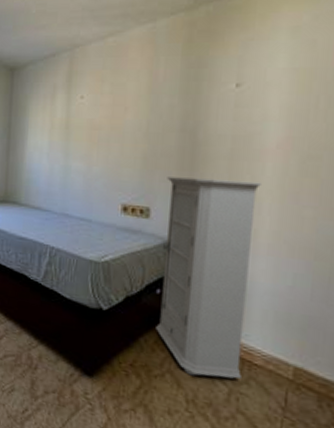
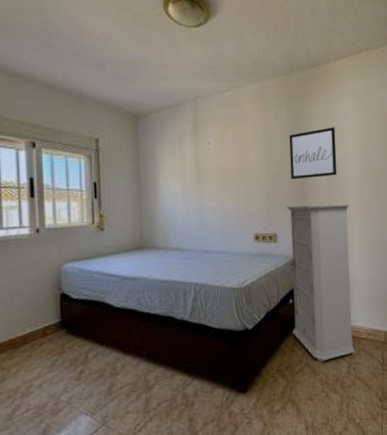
wall art: none [178,76,253,145] -> present [289,127,338,180]

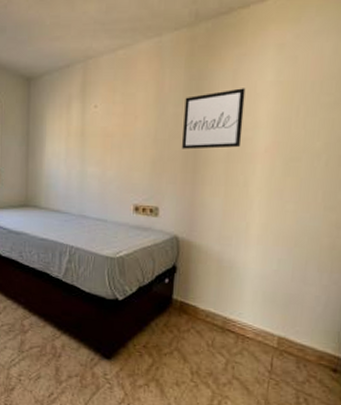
cabinet: present [286,204,355,363] -> none [165,179,252,351]

